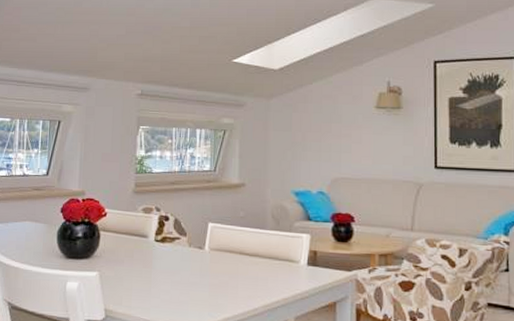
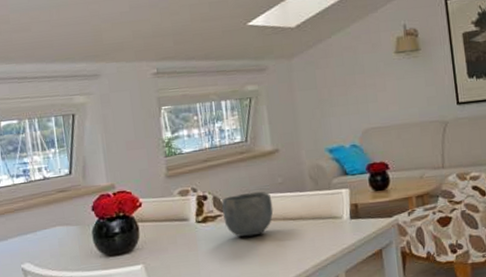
bowl: none [181,221,231,265] -> present [222,191,273,237]

